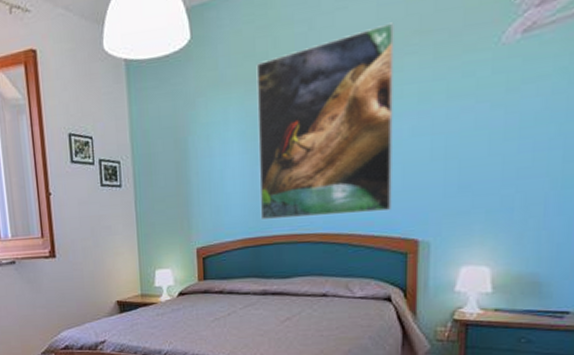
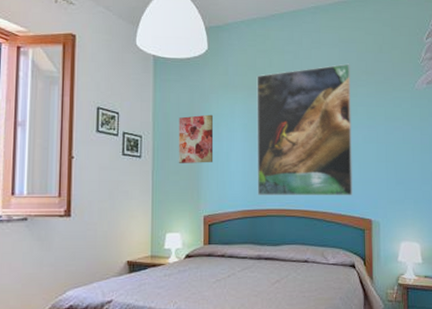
wall art: none [160,124,205,189] -> present [178,114,214,163]

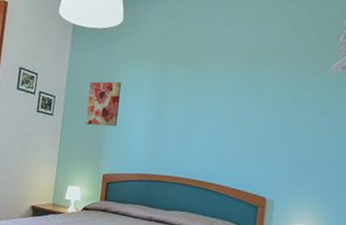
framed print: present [257,63,353,196] -> none [155,43,262,173]

